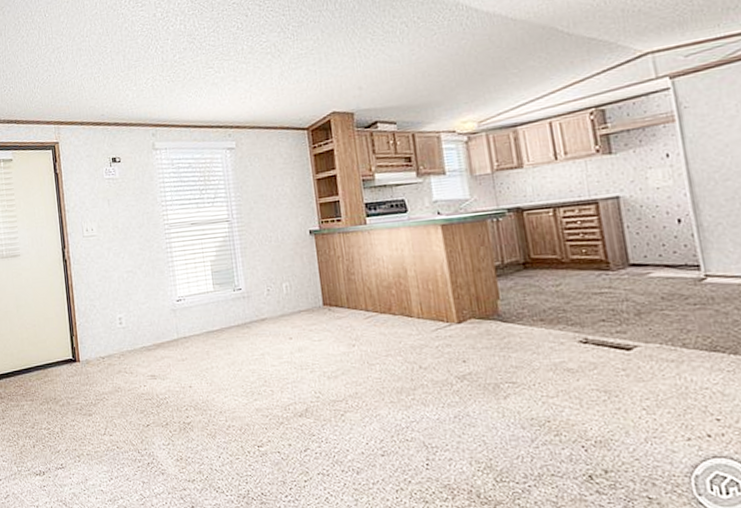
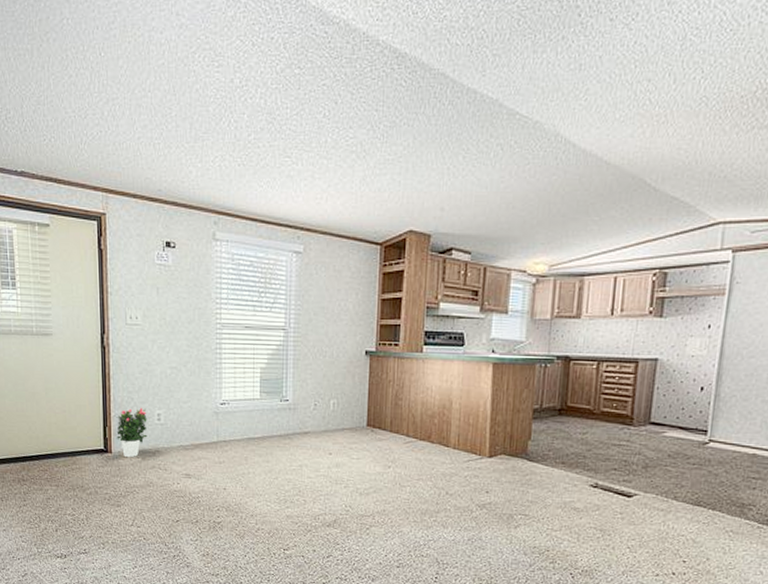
potted flower: none [81,313,112,364] -> present [116,407,148,457]

